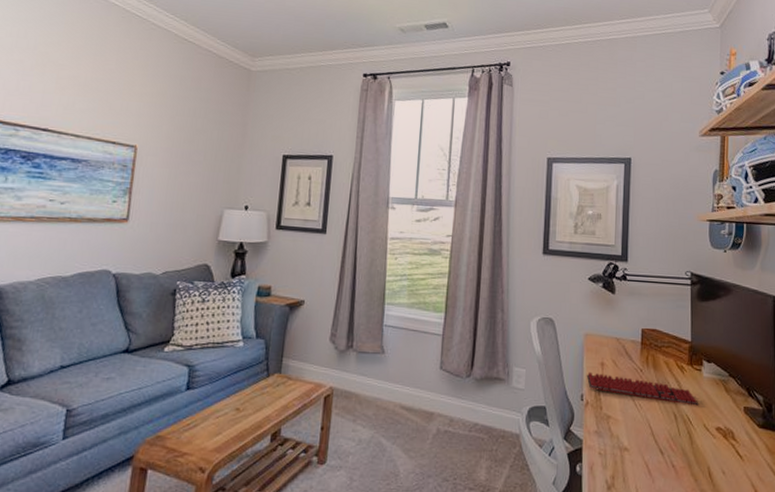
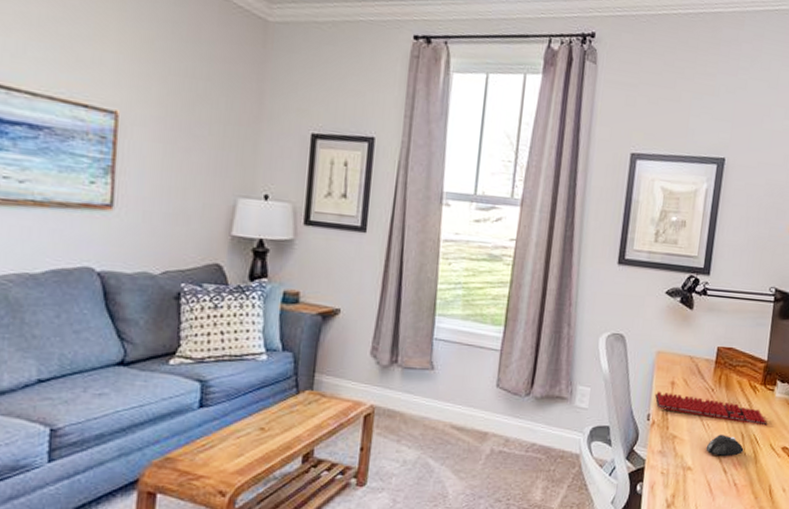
mouse: none [640,414,678,438] -> present [705,434,744,457]

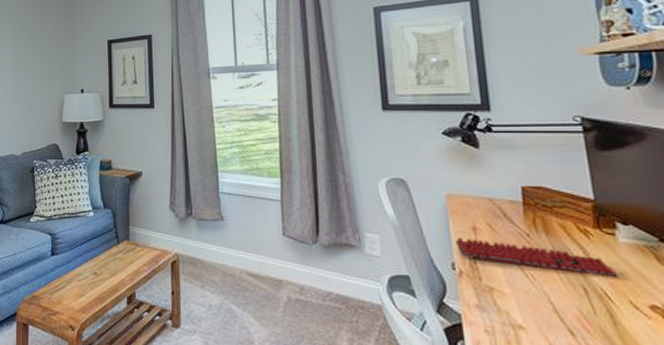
mouse: present [705,434,744,457] -> none [536,287,592,315]

